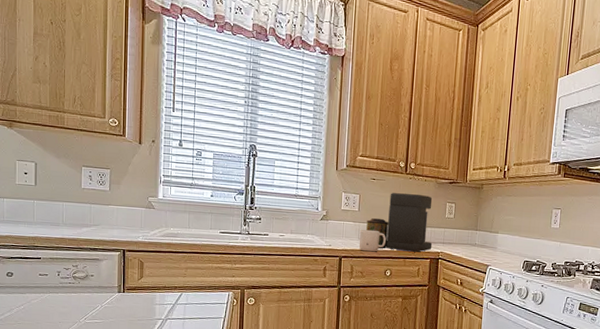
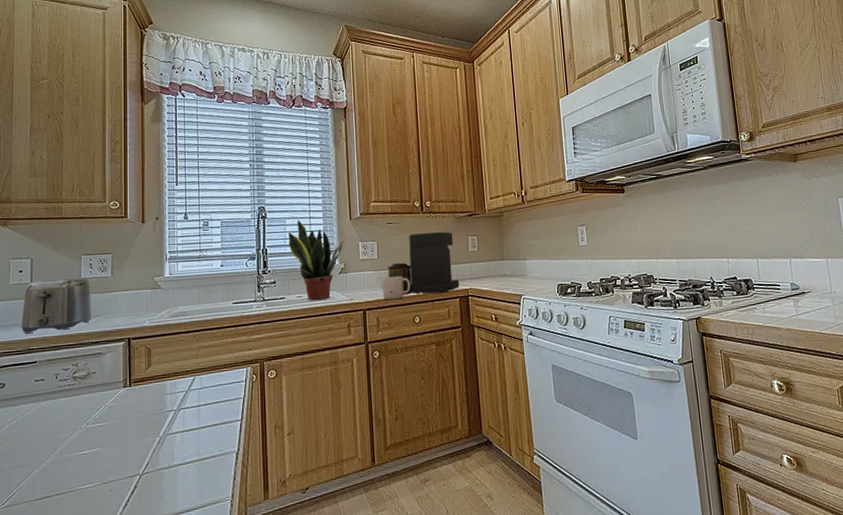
toaster: none [27,184,91,234] -> present [21,277,92,334]
potted plant: none [275,163,331,242] -> present [288,220,346,301]

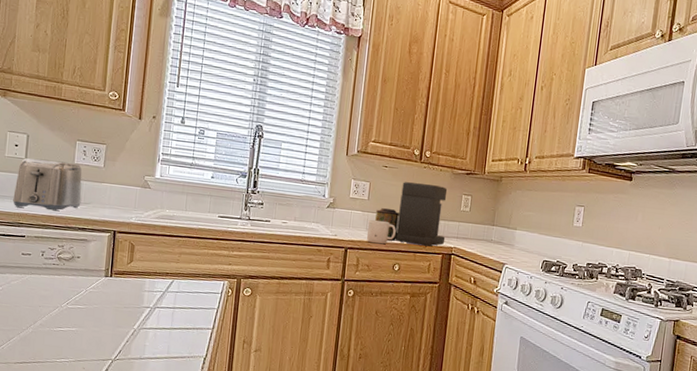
potted plant: present [288,220,346,301] -> none [280,145,339,231]

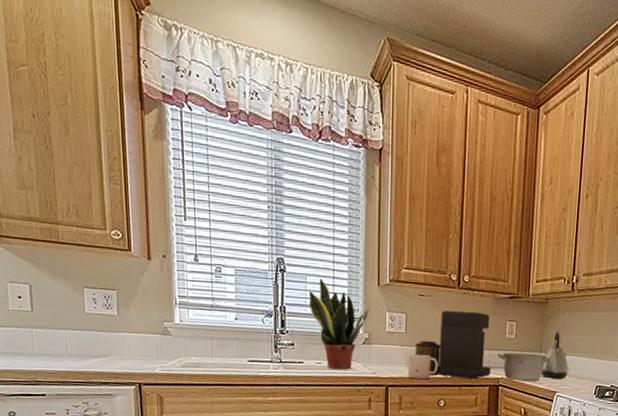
toaster: present [13,158,82,211] -> none [25,310,99,366]
potted plant: none [280,145,339,231] -> present [308,278,372,370]
cooking pot: none [452,223,502,252] -> present [497,352,551,381]
kettle: none [492,207,519,252] -> present [541,332,569,379]

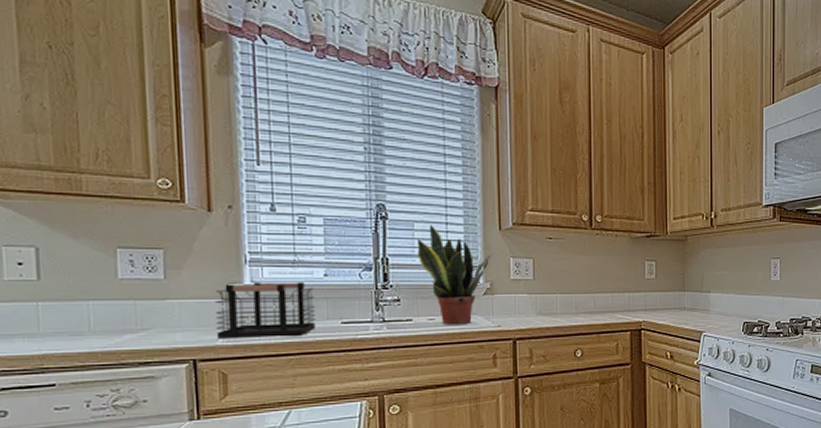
dish rack: none [153,322,228,370] -> present [215,282,315,340]
mug: present [407,354,438,380] -> none [537,301,572,329]
canister: present [415,341,441,375] -> none [546,287,575,324]
coffee maker: present [438,311,492,379] -> none [572,254,632,324]
cooking pot: present [497,352,551,381] -> none [637,293,695,322]
kettle: present [541,332,569,379] -> none [685,269,715,318]

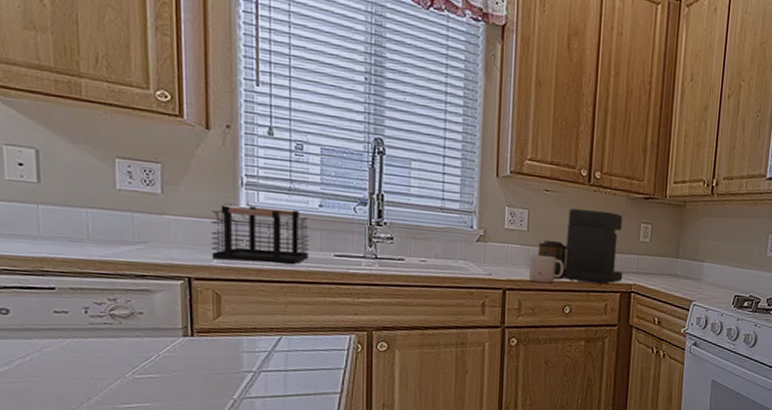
potted plant: present [417,225,494,325] -> none [412,164,489,270]
mug: none [537,301,572,329] -> present [528,254,564,284]
canister: none [546,287,575,324] -> present [538,240,568,279]
coffee maker: none [572,254,632,324] -> present [563,208,624,284]

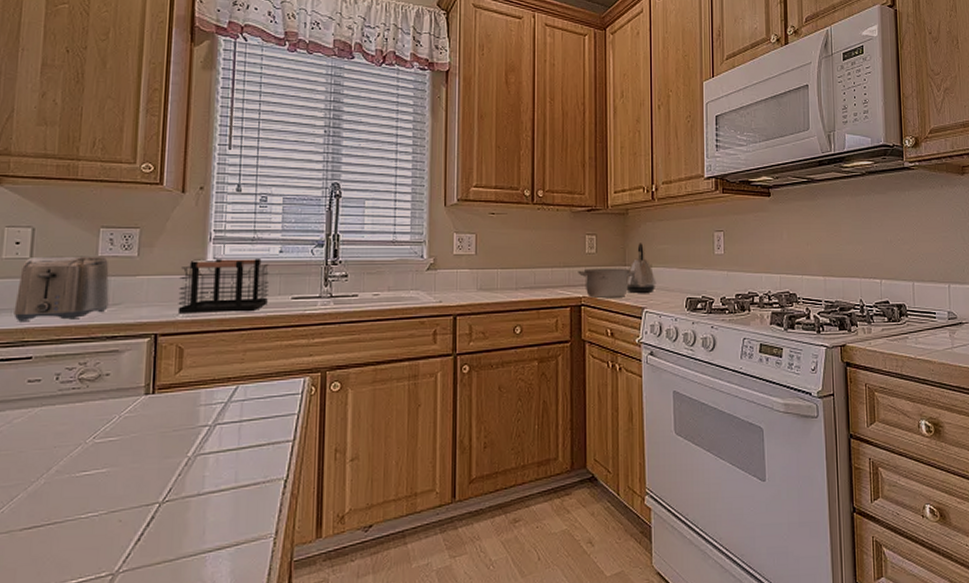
toaster: none [27,181,134,254] -> present [14,256,109,322]
mug: present [528,254,564,284] -> none [478,276,512,305]
canister: present [538,240,568,279] -> none [487,262,515,299]
coffee maker: present [563,208,624,284] -> none [512,228,572,300]
cooking pot: none [630,256,688,289] -> present [578,268,636,298]
kettle: none [677,237,707,287] -> present [626,243,657,293]

